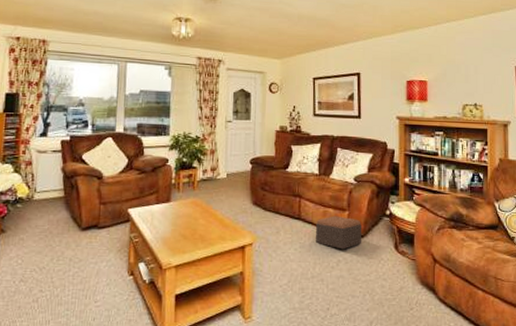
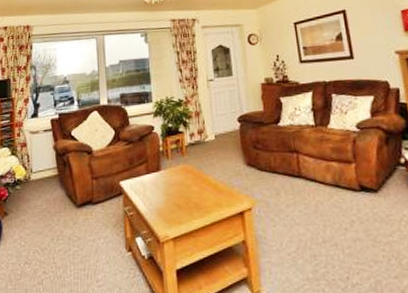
footstool: present [316,216,361,250] -> none [319,169,376,208]

